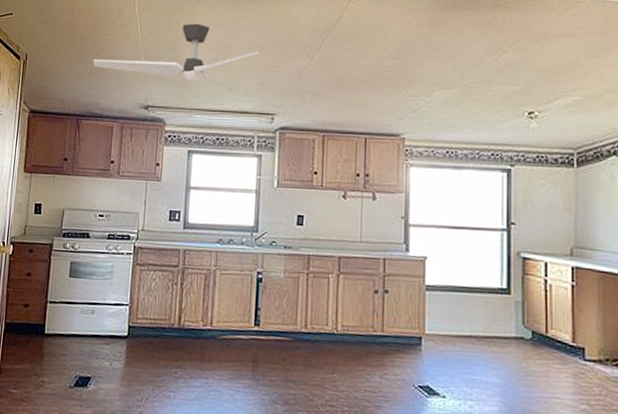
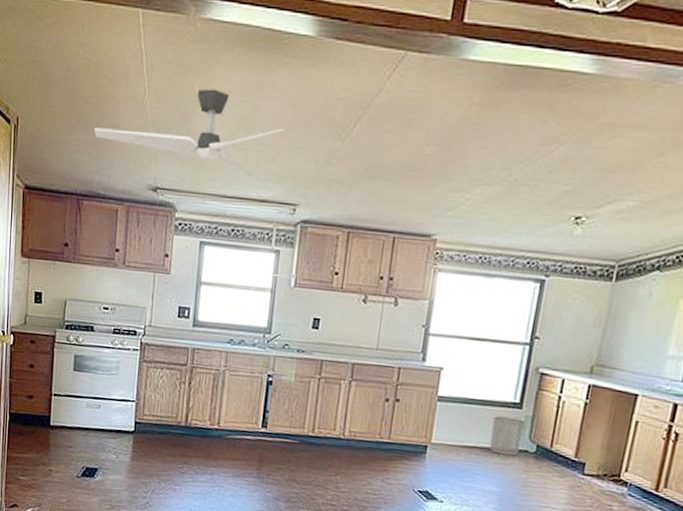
waste bin: none [484,303,516,344] -> present [490,416,526,457]

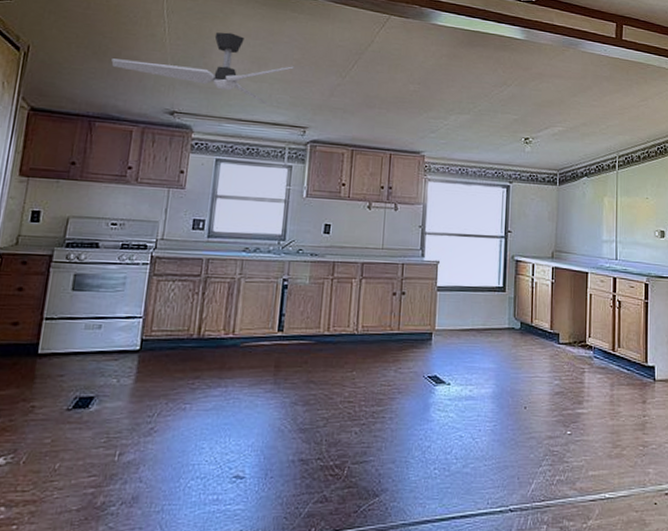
waste bin: present [490,416,526,457] -> none [483,300,509,334]

